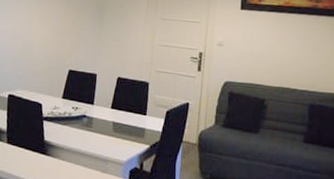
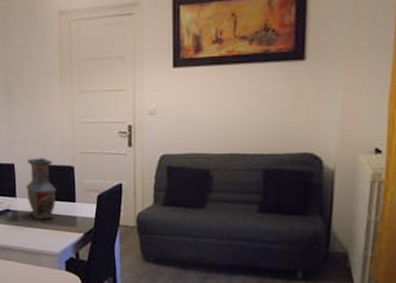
vase: none [104,71,131,128] -> present [26,158,56,219]

